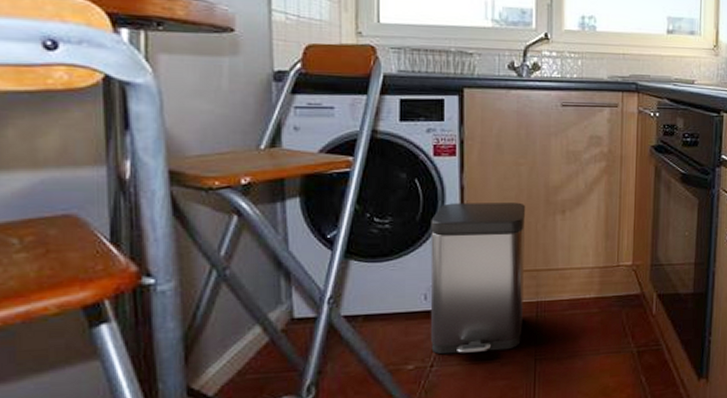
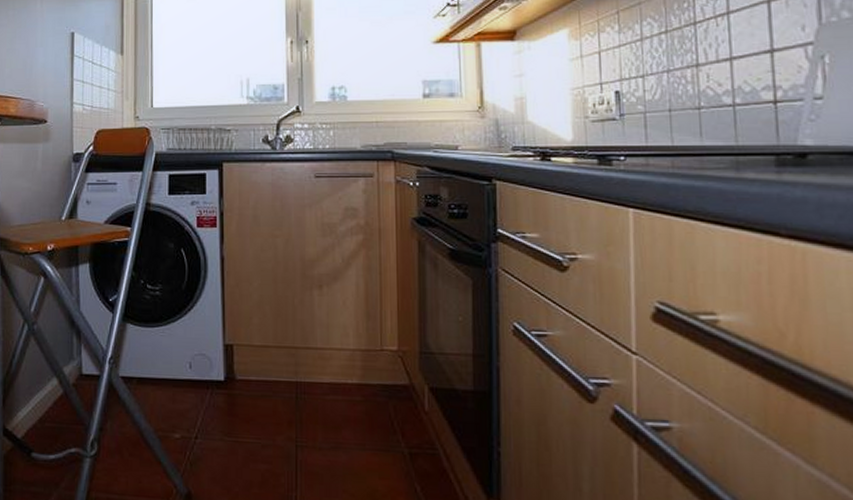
pedal bin: present [430,202,525,355] -> none [194,273,282,431]

